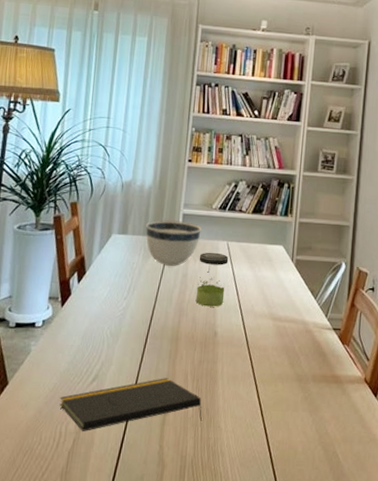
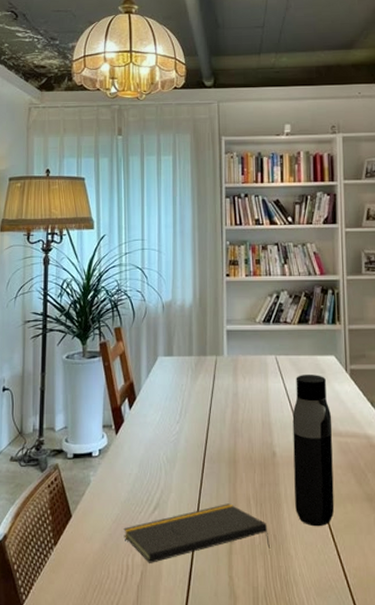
bowl: present [145,220,202,267] -> none [191,338,247,386]
jar: present [195,252,229,307] -> none [248,368,279,426]
water bottle: none [230,261,274,403] -> present [292,375,335,527]

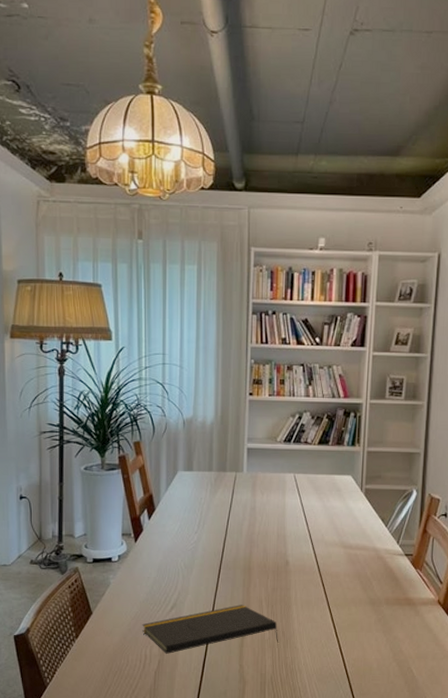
water bottle: present [292,375,335,527] -> none [304,492,344,625]

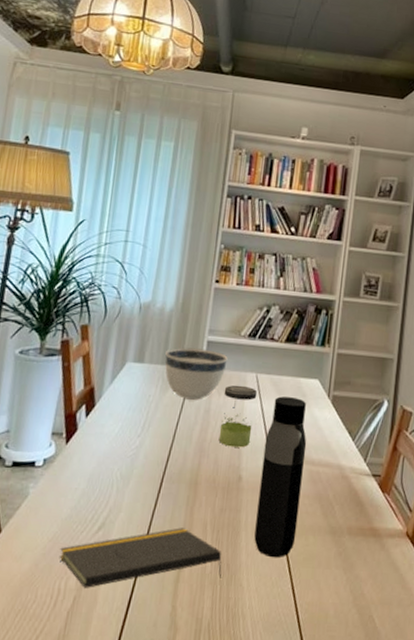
bowl: none [211,455,267,501] -> present [164,347,228,401]
jar: none [265,485,296,538] -> present [218,385,258,448]
water bottle: none [304,492,344,625] -> present [254,396,307,558]

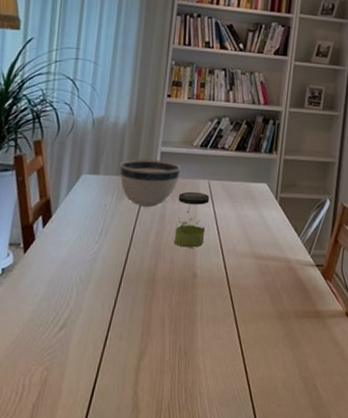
notepad: present [59,528,222,588] -> none [22,322,180,382]
water bottle: present [254,396,307,558] -> none [209,200,257,343]

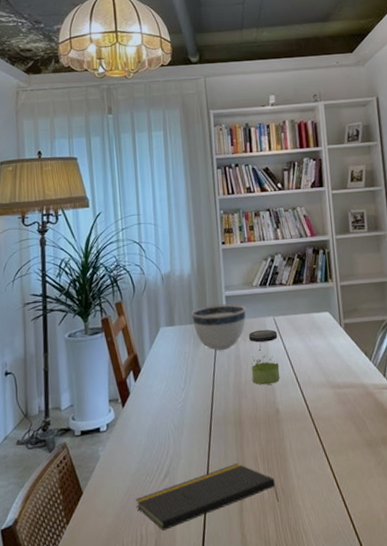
notepad: none [22,322,180,382] -> present [135,463,279,531]

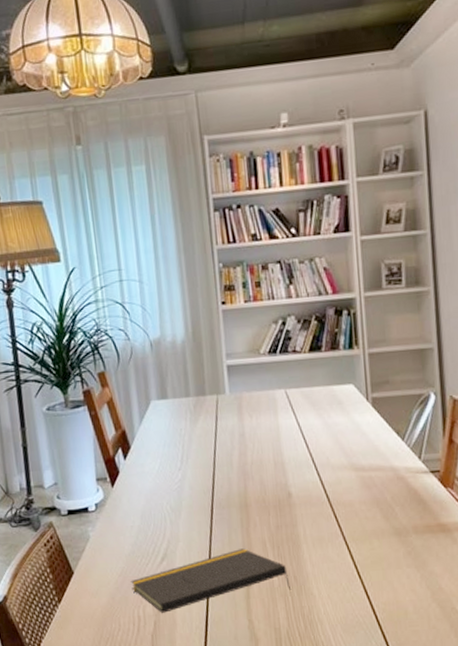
bowl: present [192,303,246,351] -> none [187,374,252,428]
jar: present [248,329,280,385] -> none [254,403,293,466]

